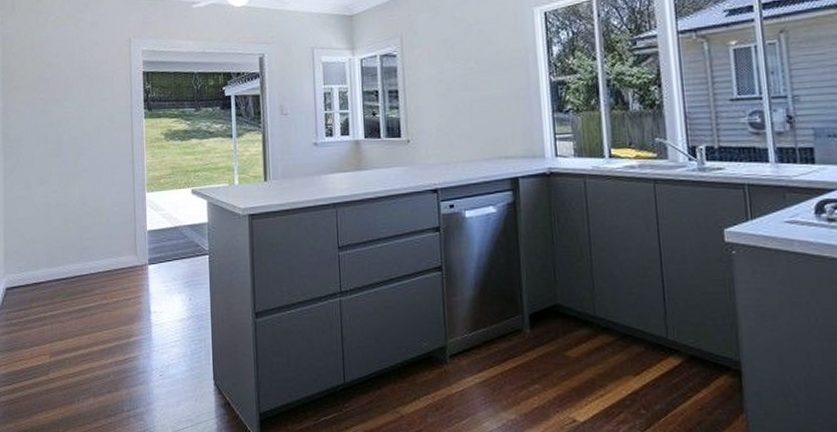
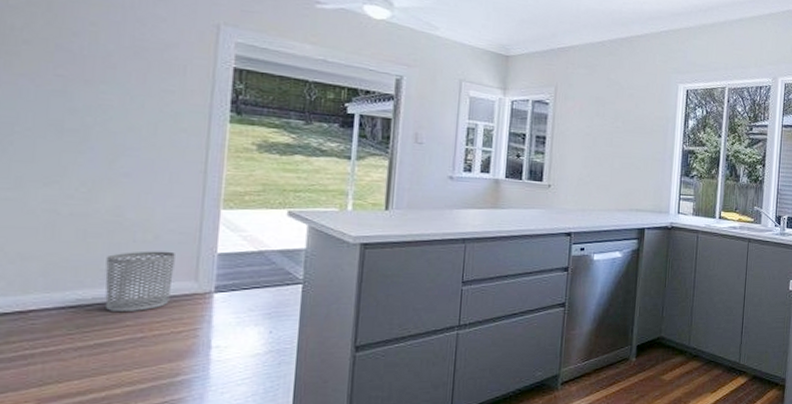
waste bin: none [80,231,121,283] -> present [105,251,175,313]

